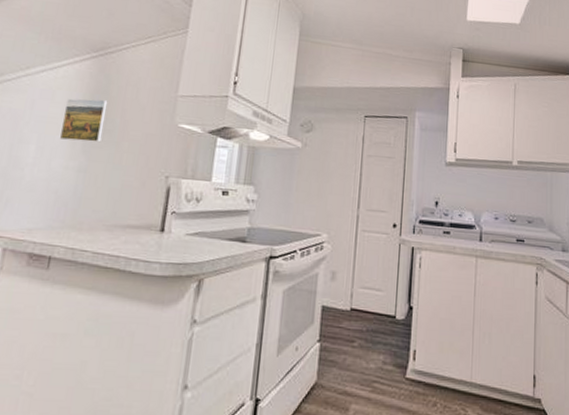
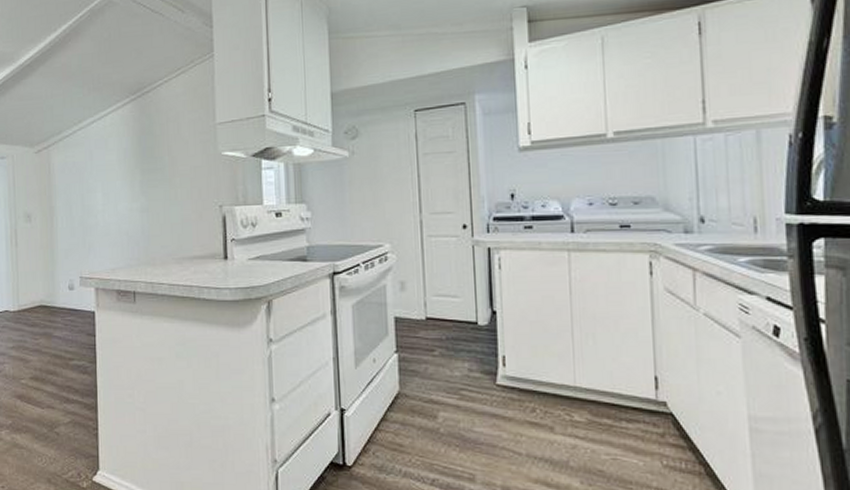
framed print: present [59,98,108,143] -> none [118,139,156,184]

